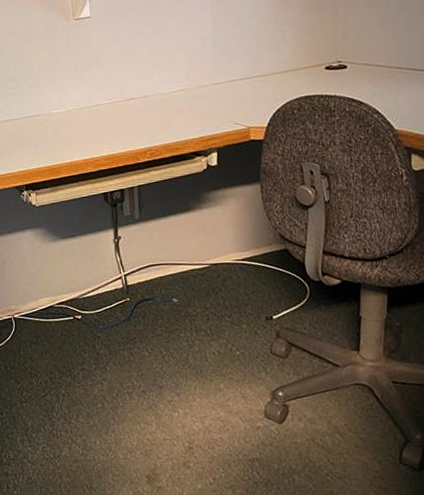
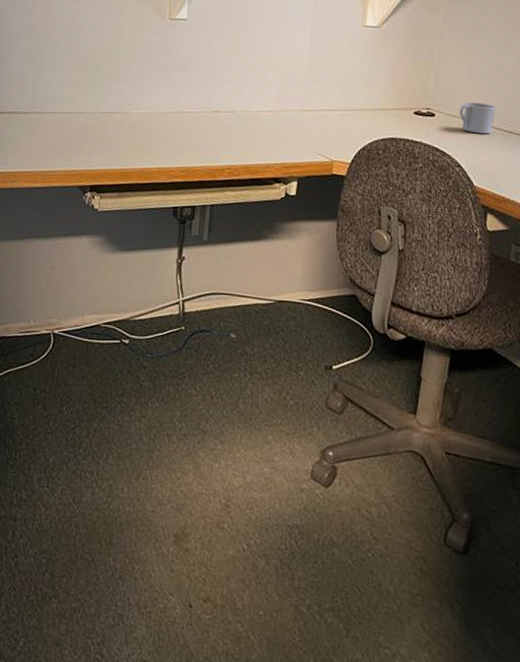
mug: none [371,46,410,78] -> present [459,102,496,134]

